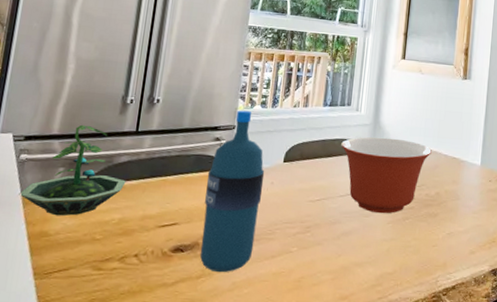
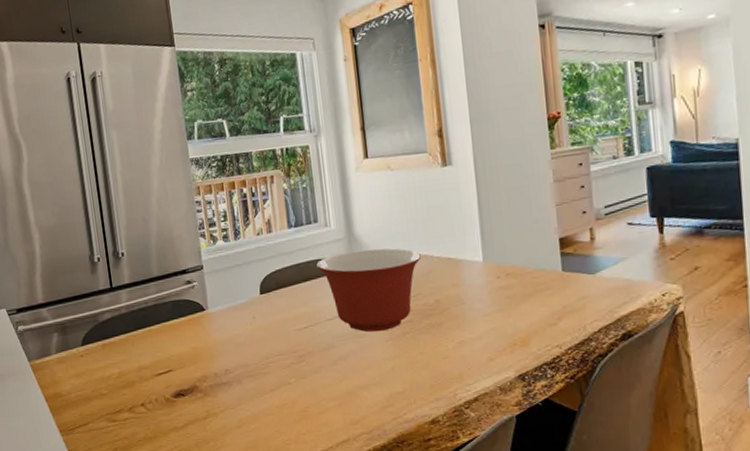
terrarium: present [19,124,126,216] -> none [27,290,115,378]
water bottle: present [200,110,265,273] -> none [188,247,251,412]

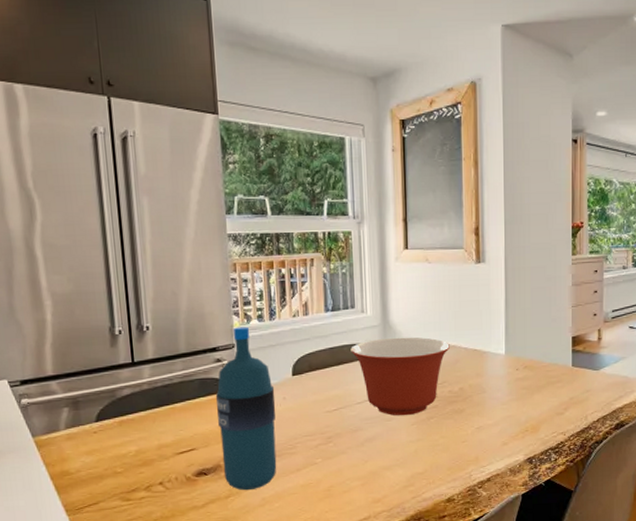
water bottle: none [188,247,251,412] -> present [215,326,277,491]

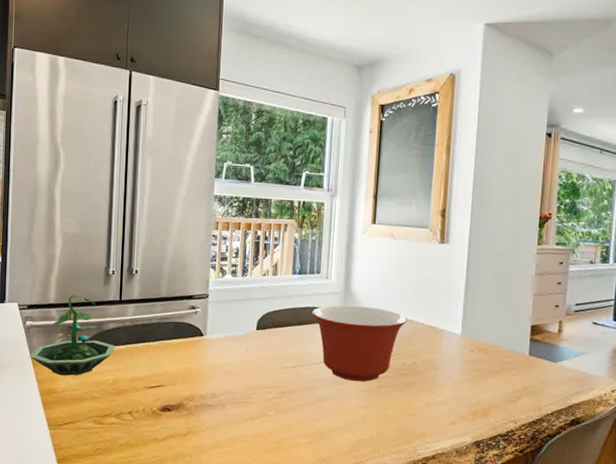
terrarium: none [30,362,134,455] -> present [29,294,115,376]
water bottle: present [215,326,277,491] -> none [185,279,239,432]

